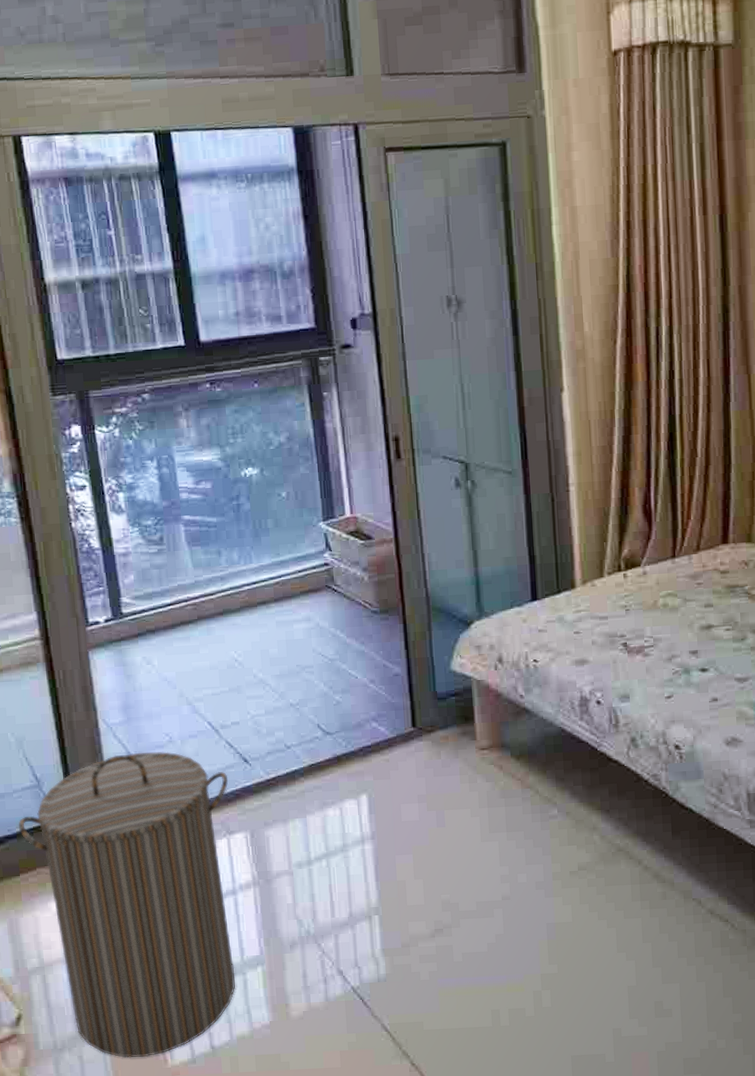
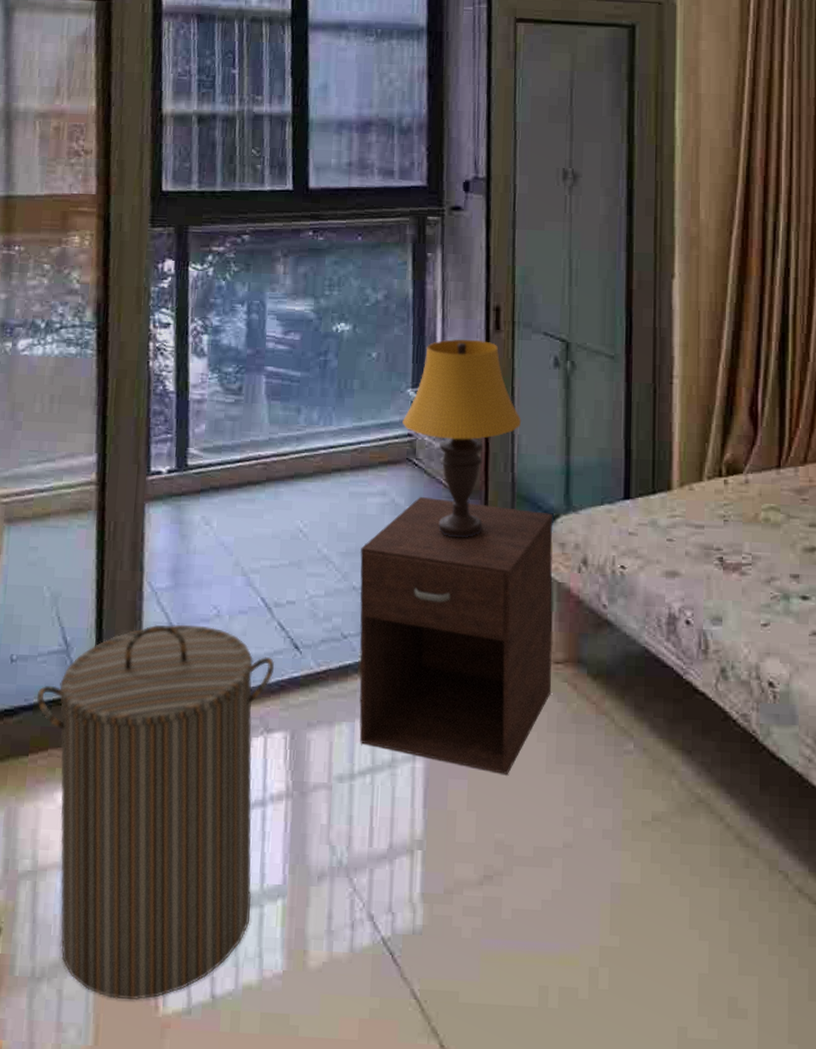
nightstand: none [293,618,480,847] -> present [359,496,553,774]
table lamp: none [318,470,430,652] -> present [402,339,522,538]

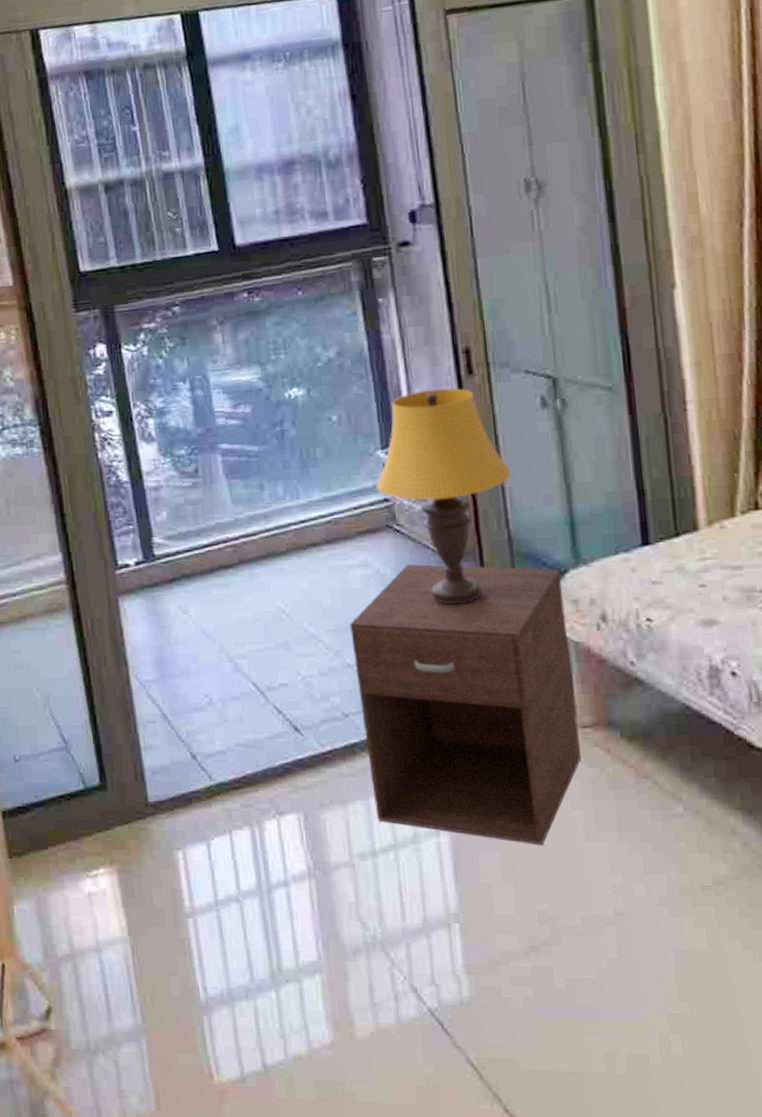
laundry hamper: present [36,624,274,1000] -> none [45,714,290,1069]

